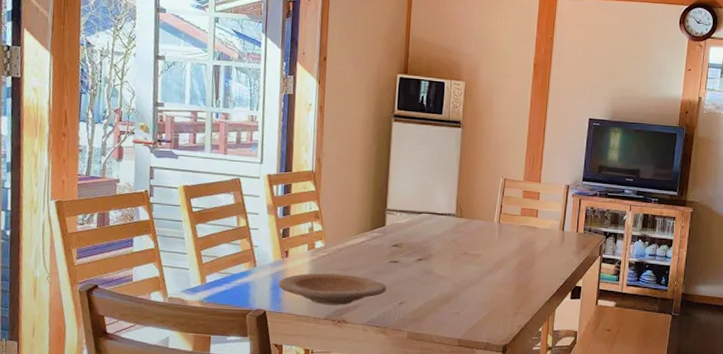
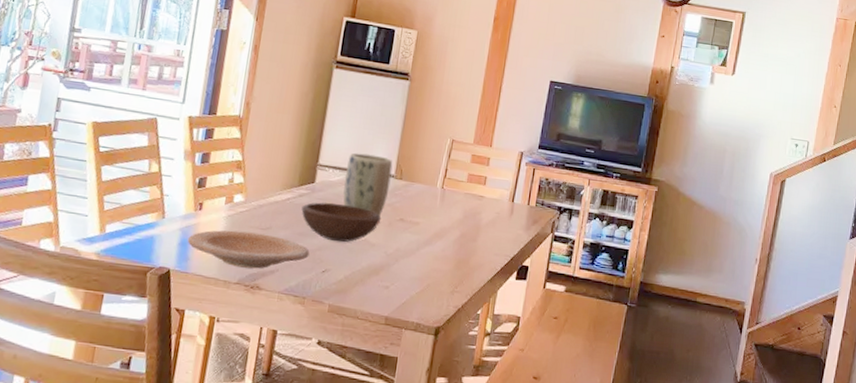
bowl: none [376,243,447,277] -> present [301,202,382,243]
plant pot: none [411,196,453,252] -> present [343,152,393,217]

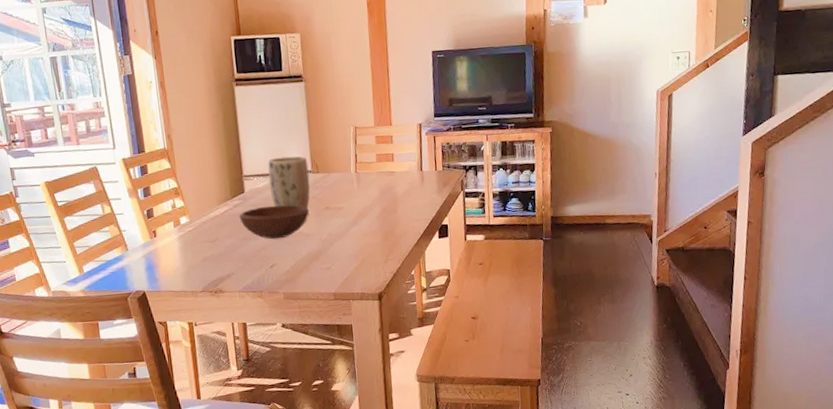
plate: present [187,230,310,269] -> none [152,245,256,278]

